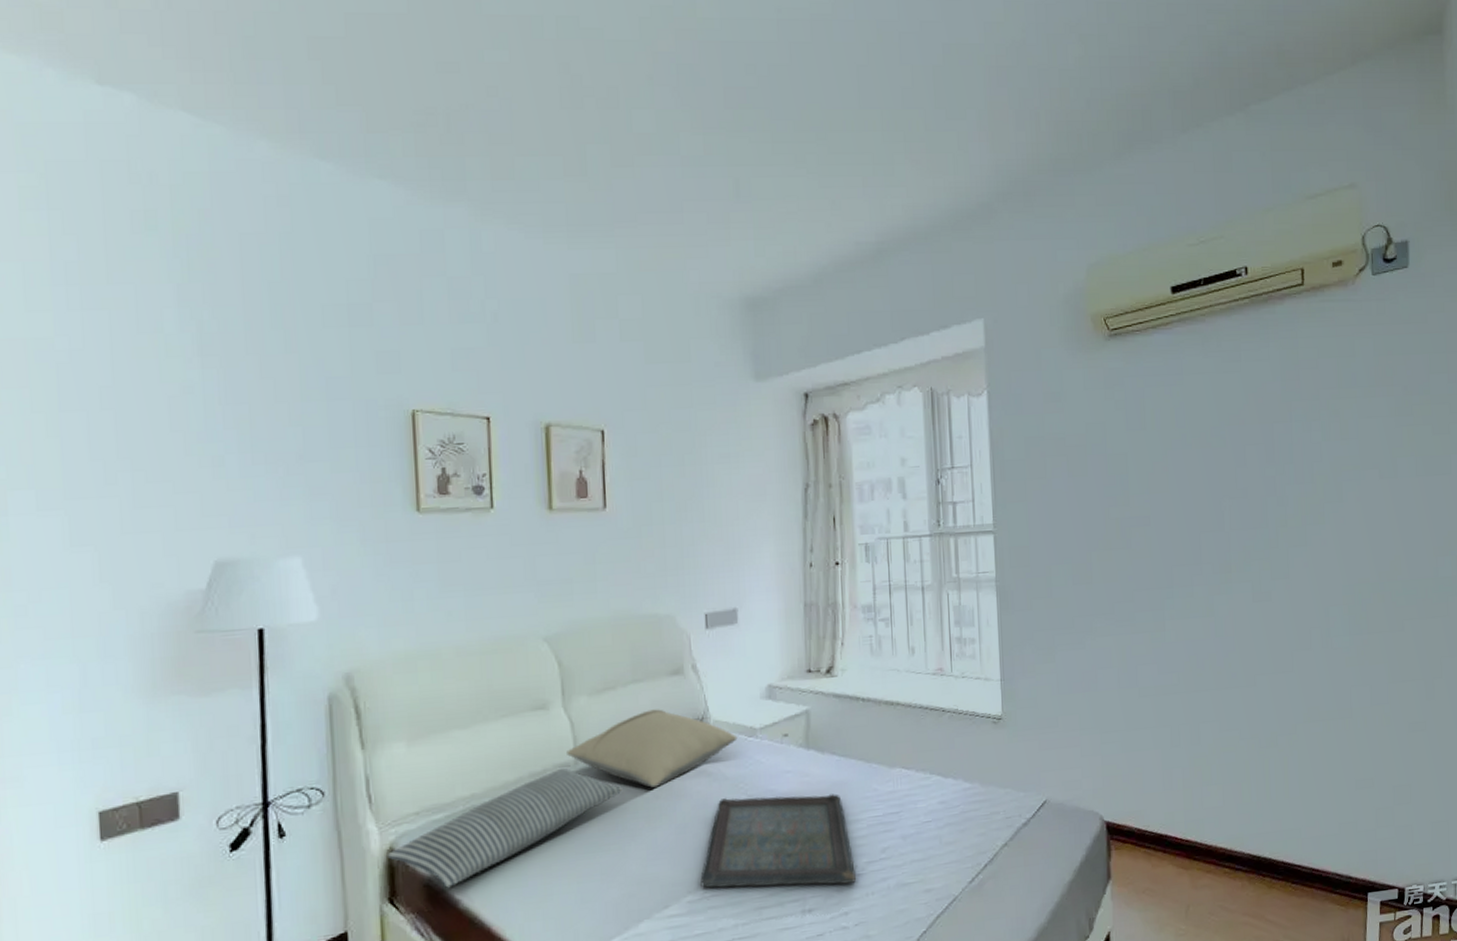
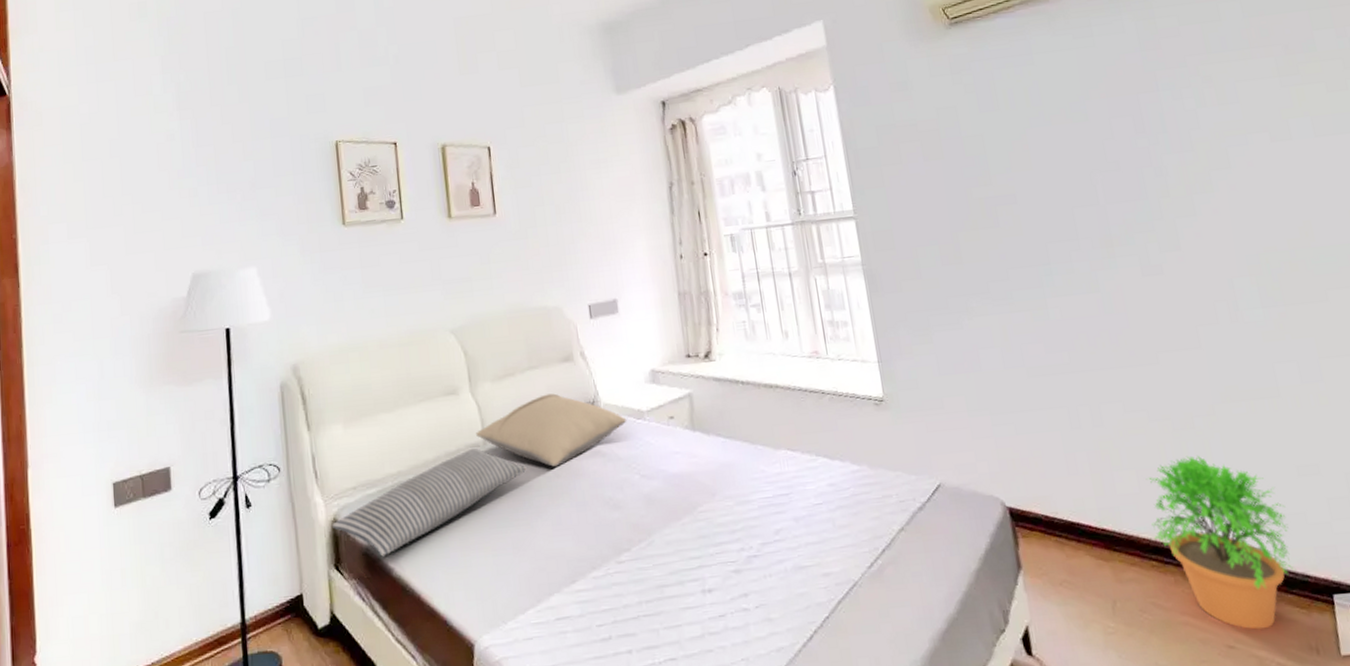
serving tray: present [700,794,856,888] -> none [603,474,752,565]
potted plant: none [1229,771,1342,926] -> present [1145,455,1296,630]

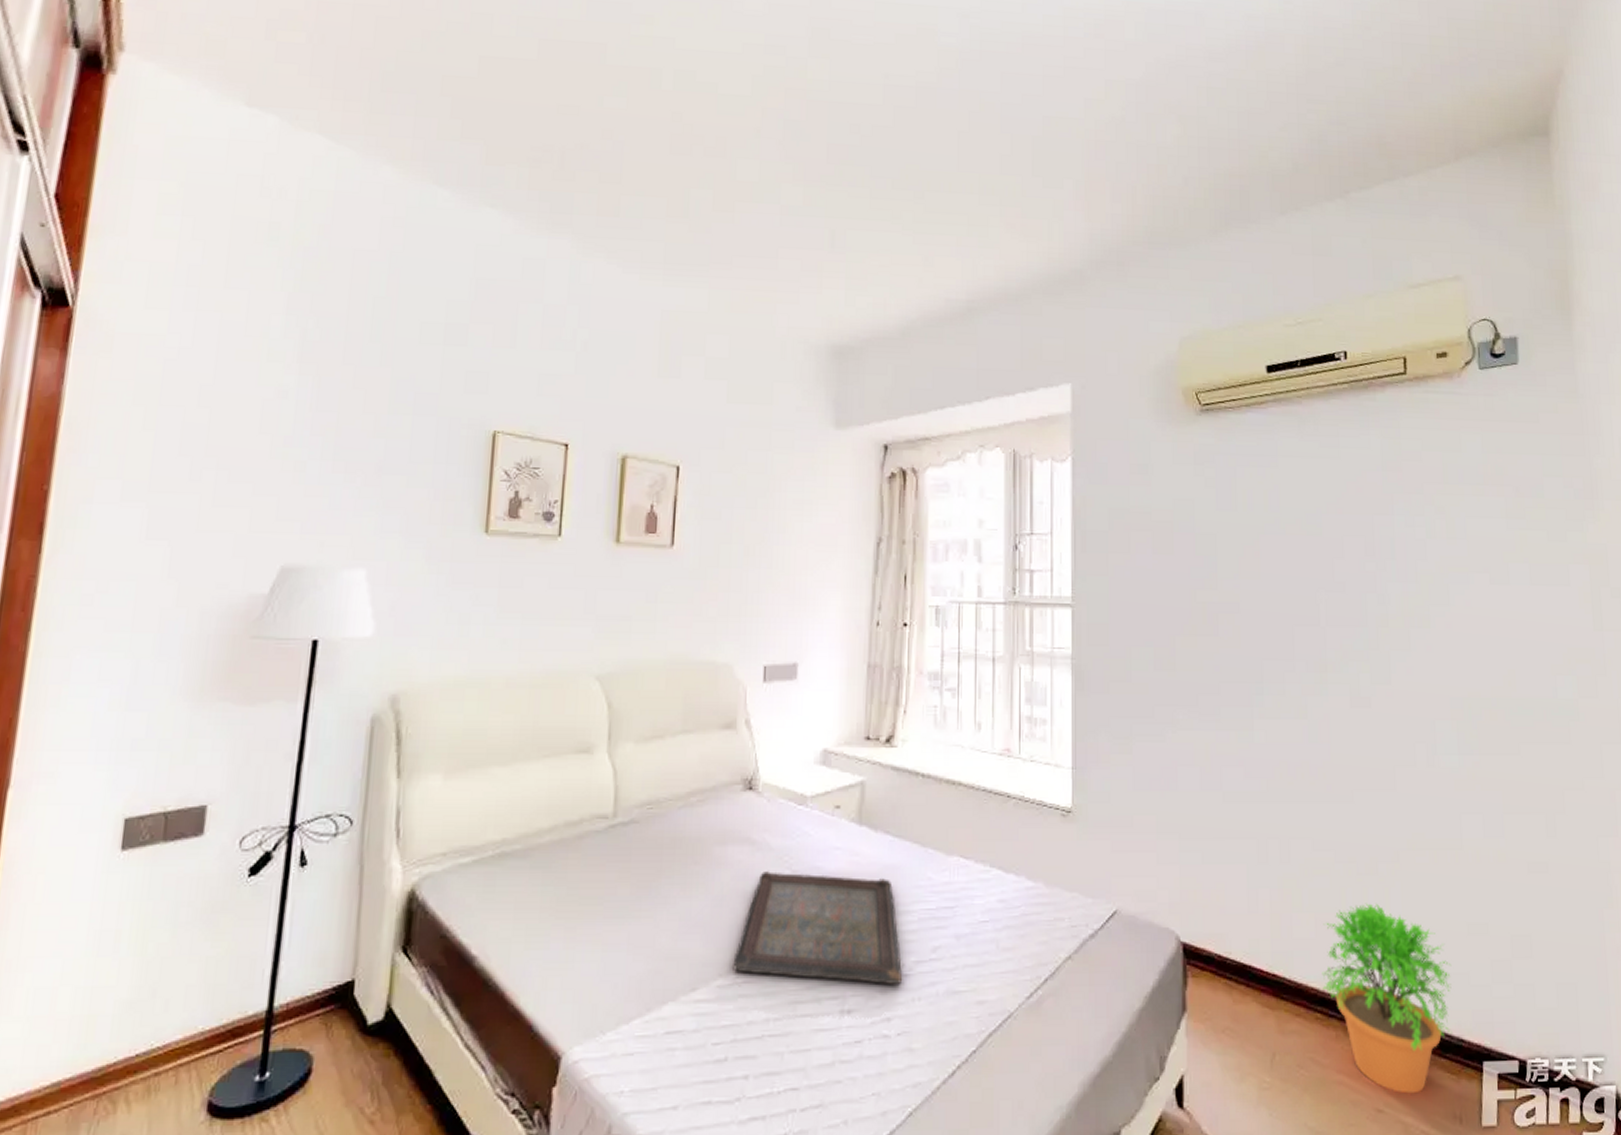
pillow: present [331,447,527,557] -> none [407,819,660,941]
pillow: present [476,393,627,467] -> none [606,764,787,851]
serving tray: none [603,474,752,565] -> present [733,871,902,985]

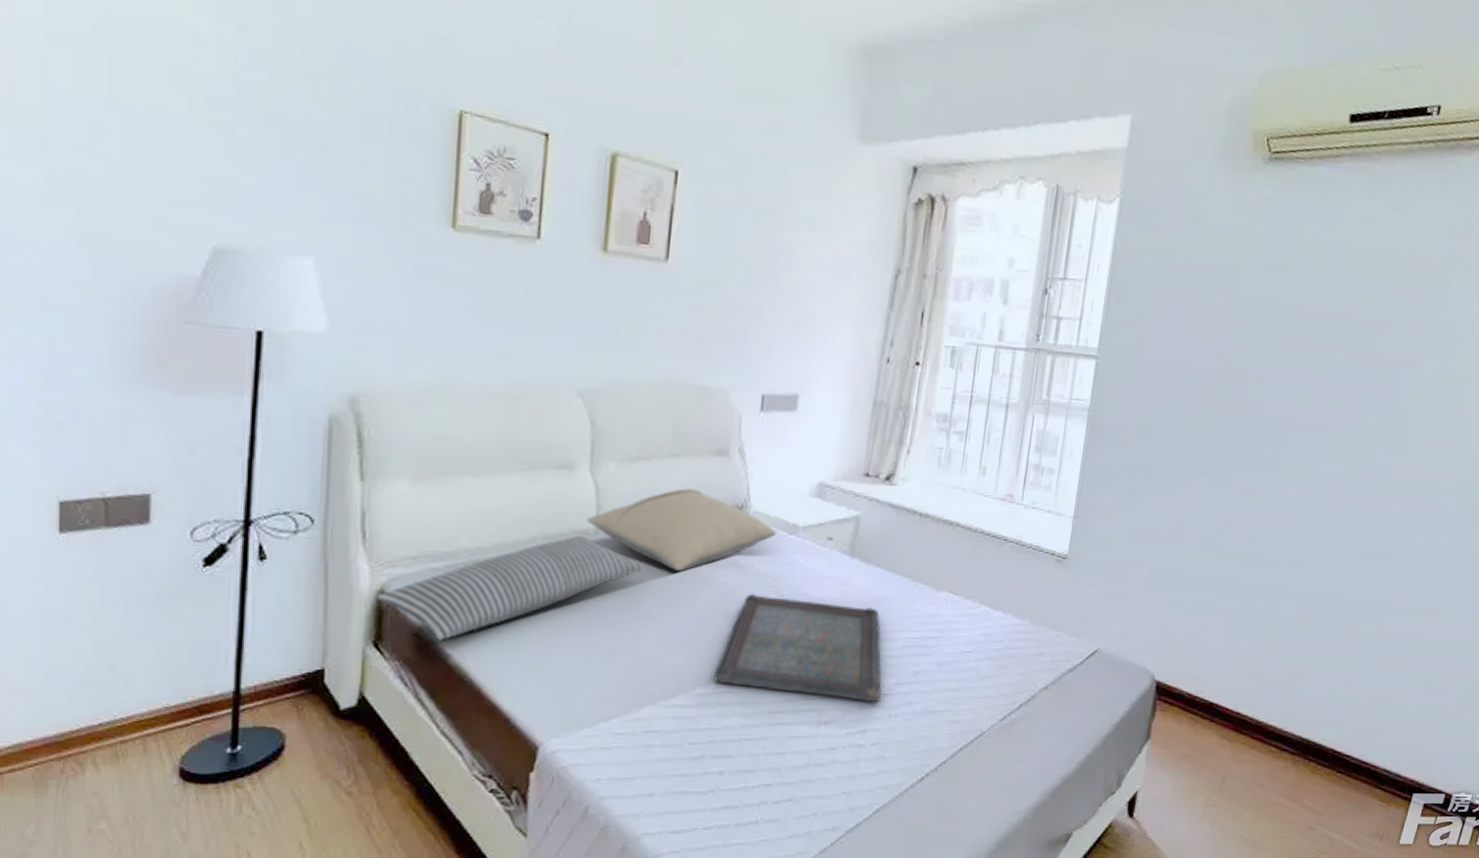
pillow: none [407,819,660,941] -> present [376,534,644,640]
pillow: none [606,764,787,851] -> present [587,488,777,571]
potted plant: present [1322,903,1453,1094] -> none [1281,657,1405,816]

